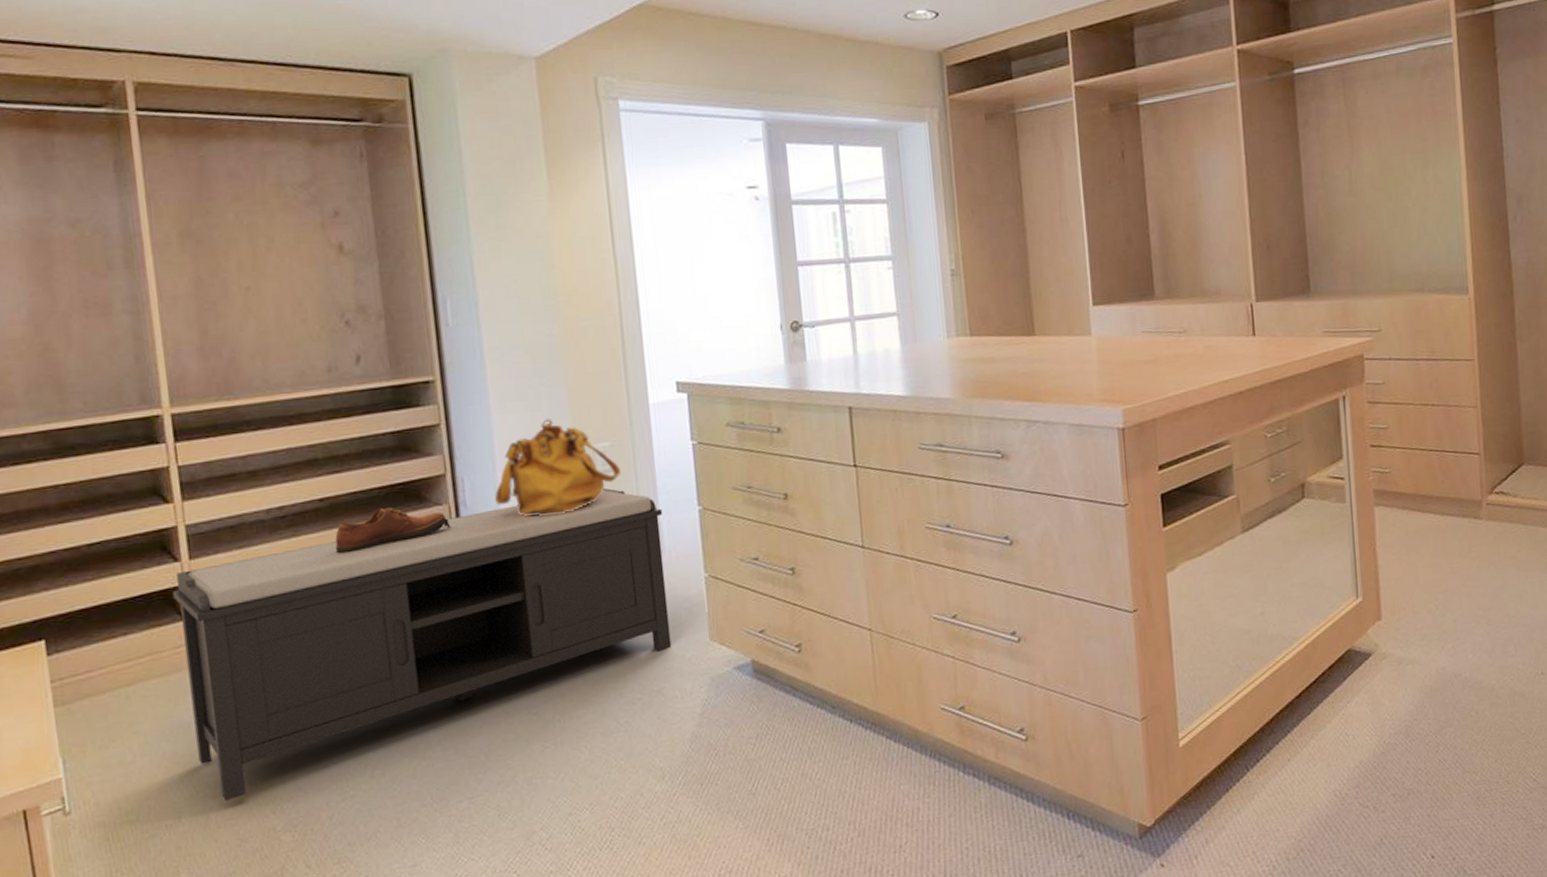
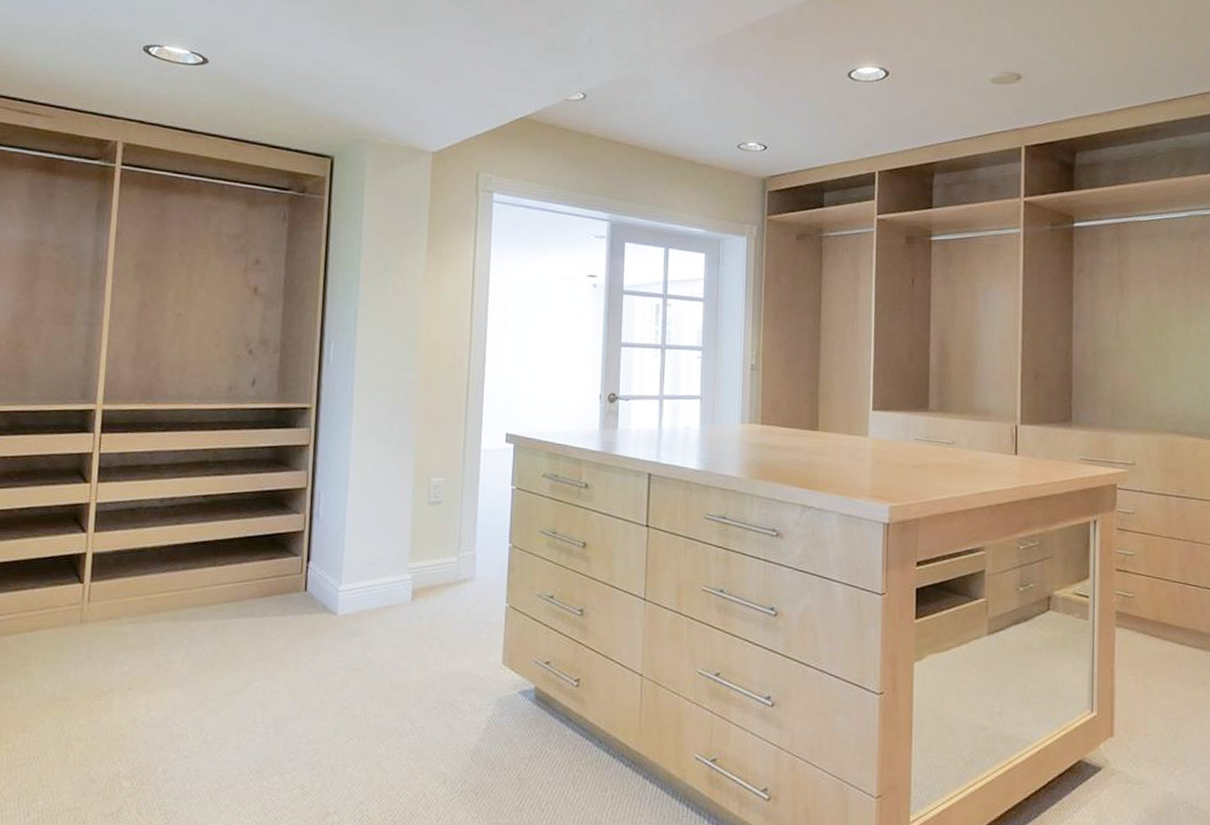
bench: present [172,487,672,801] -> none [70,517,479,743]
shoe: present [335,507,451,554] -> none [209,509,304,544]
handbag: present [495,419,622,517] -> none [343,452,450,534]

